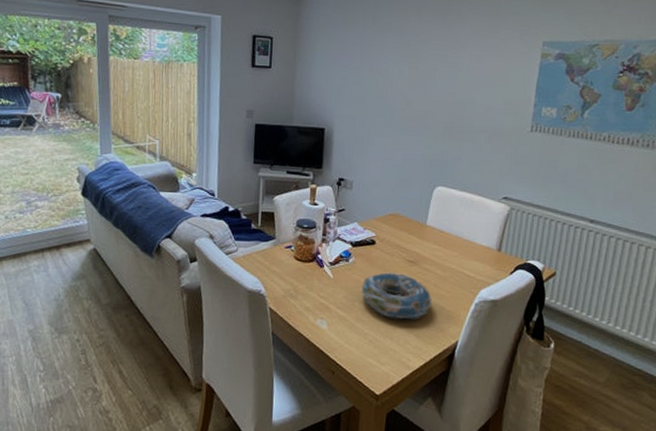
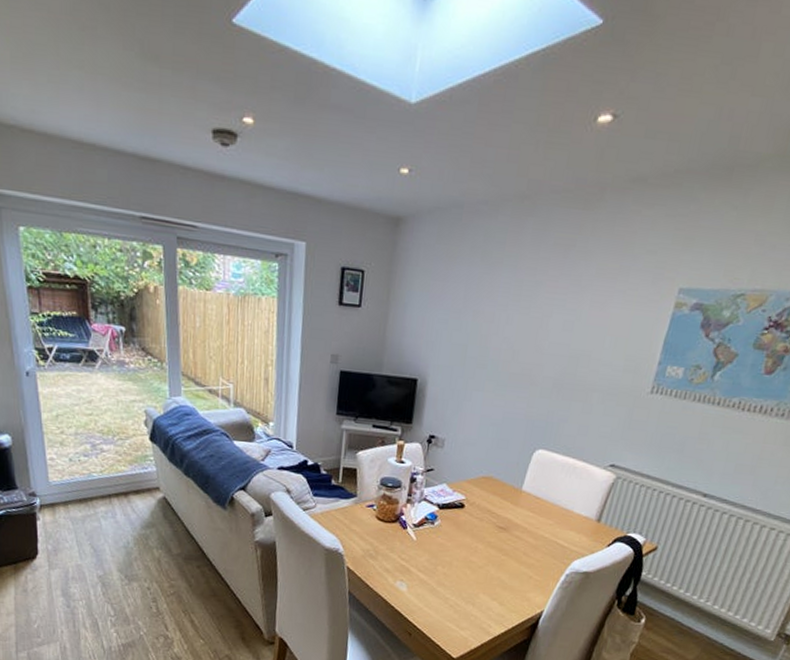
decorative bowl: present [362,272,433,320] -> none [446,537,521,587]

